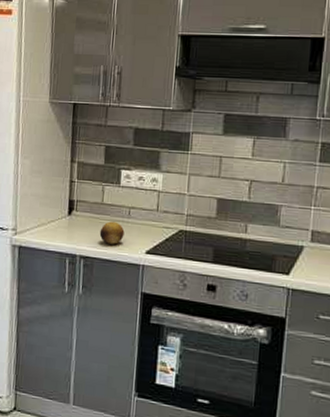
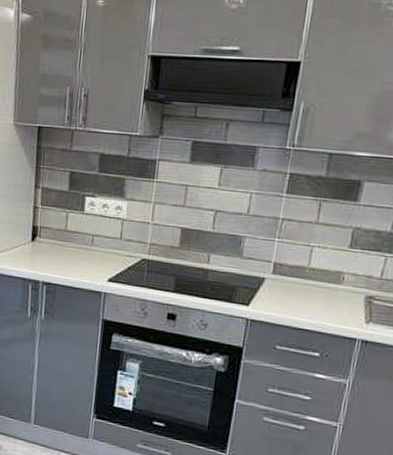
fruit: present [99,221,125,245] -> none [62,248,88,272]

